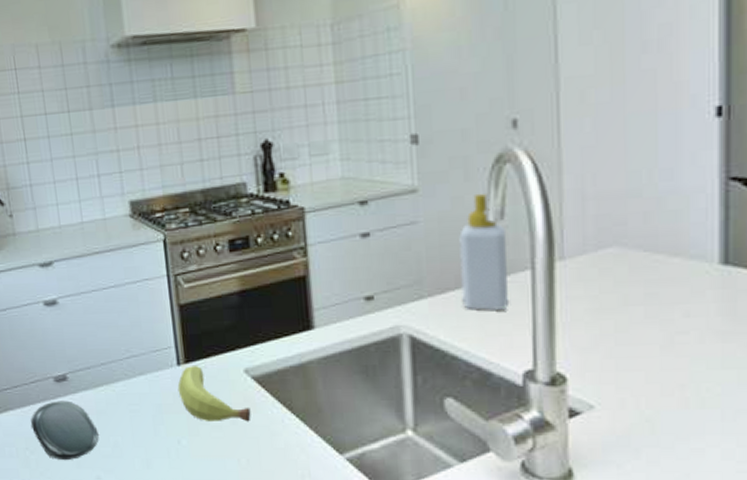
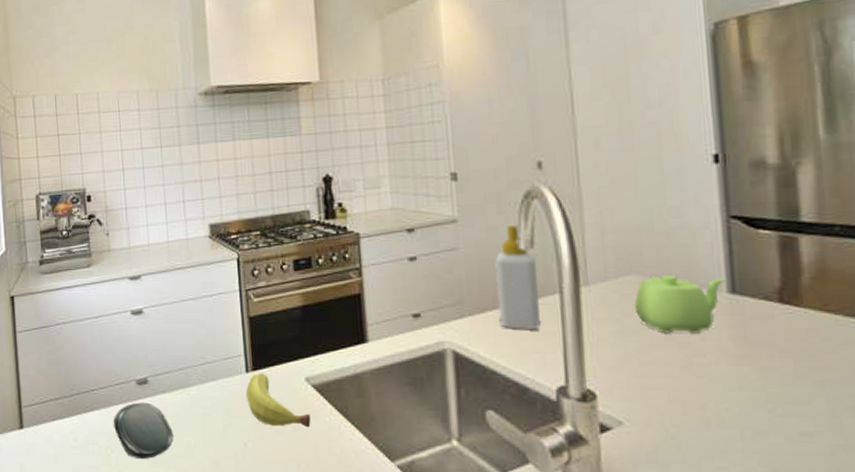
teapot: none [613,245,720,311] -> present [634,274,727,334]

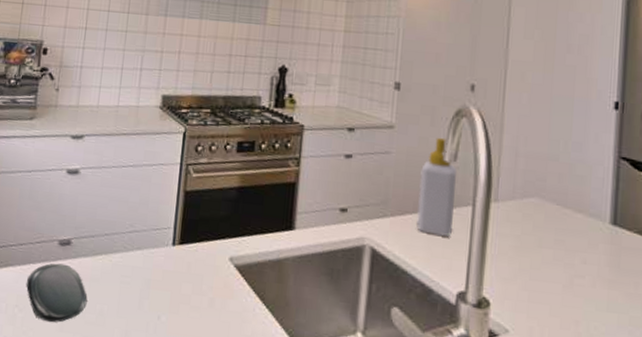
fruit: present [245,372,311,428] -> none [168,247,228,307]
teapot: present [634,274,727,334] -> none [532,200,611,257]

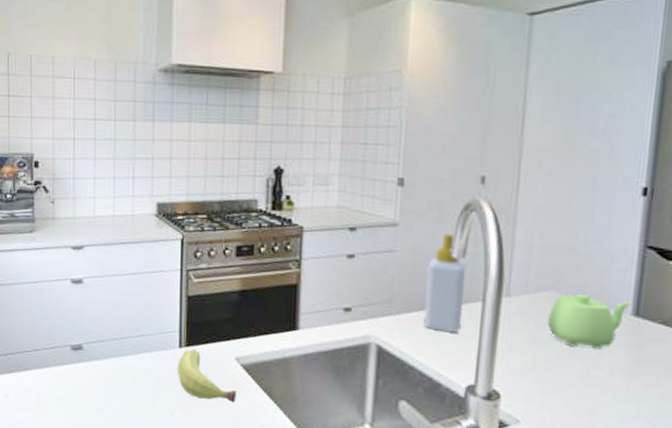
oval tray: present [26,263,88,323] -> none [46,366,103,420]
fruit: none [168,247,228,307] -> present [177,348,237,403]
teapot: none [532,200,611,257] -> present [546,293,633,349]

